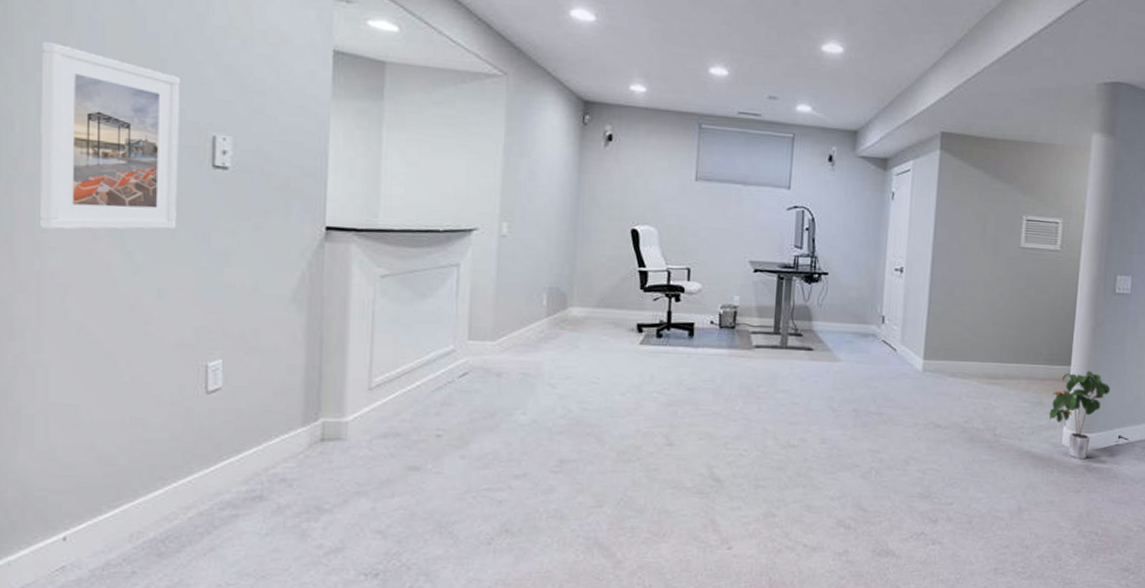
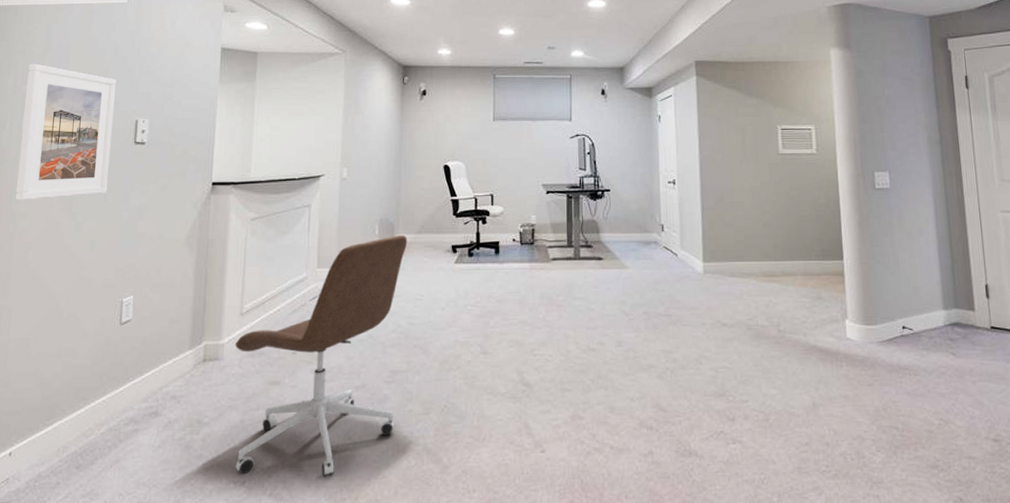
office chair: none [362,307,583,571] -> present [235,234,408,478]
potted plant: present [1049,370,1111,460] -> none [829,263,887,352]

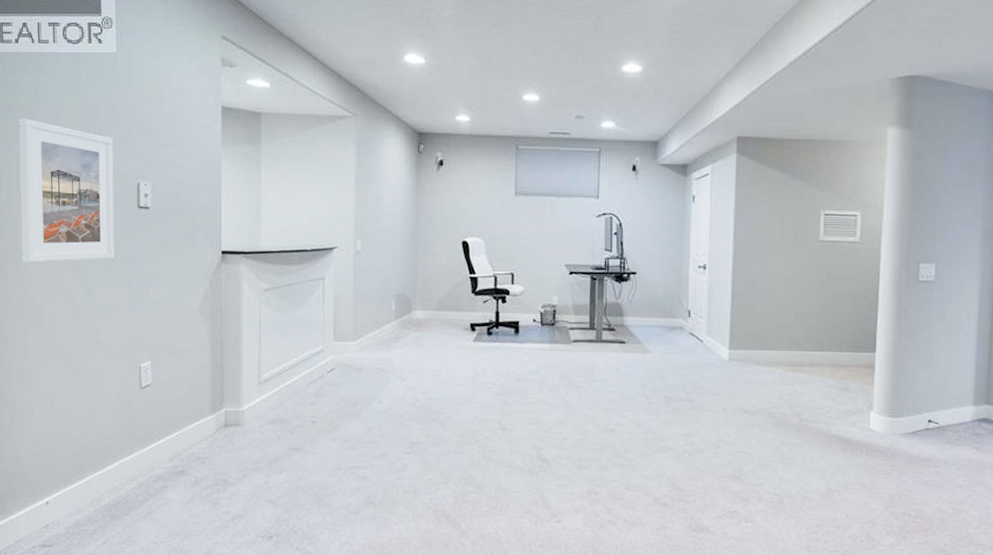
office chair: present [235,234,408,478] -> none [255,311,425,536]

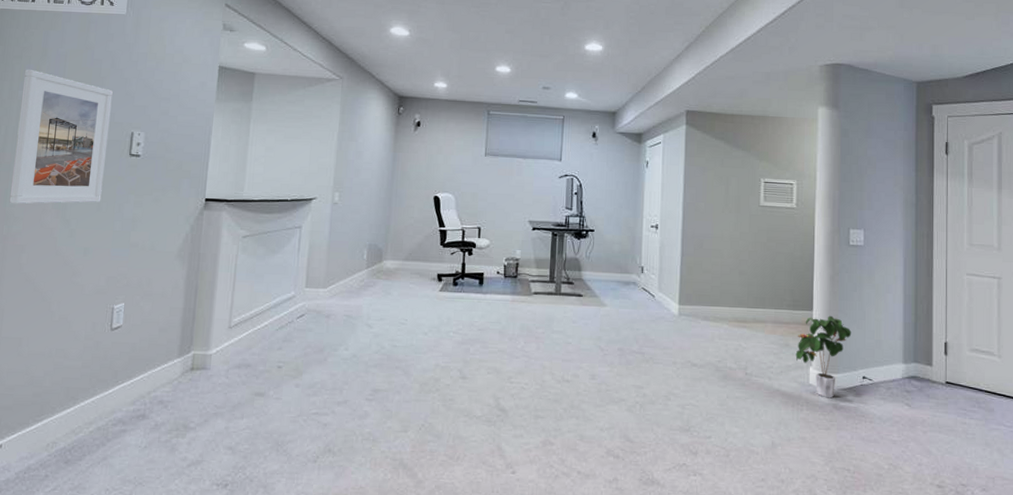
potted plant: none [855,357,918,443] -> present [795,315,852,399]

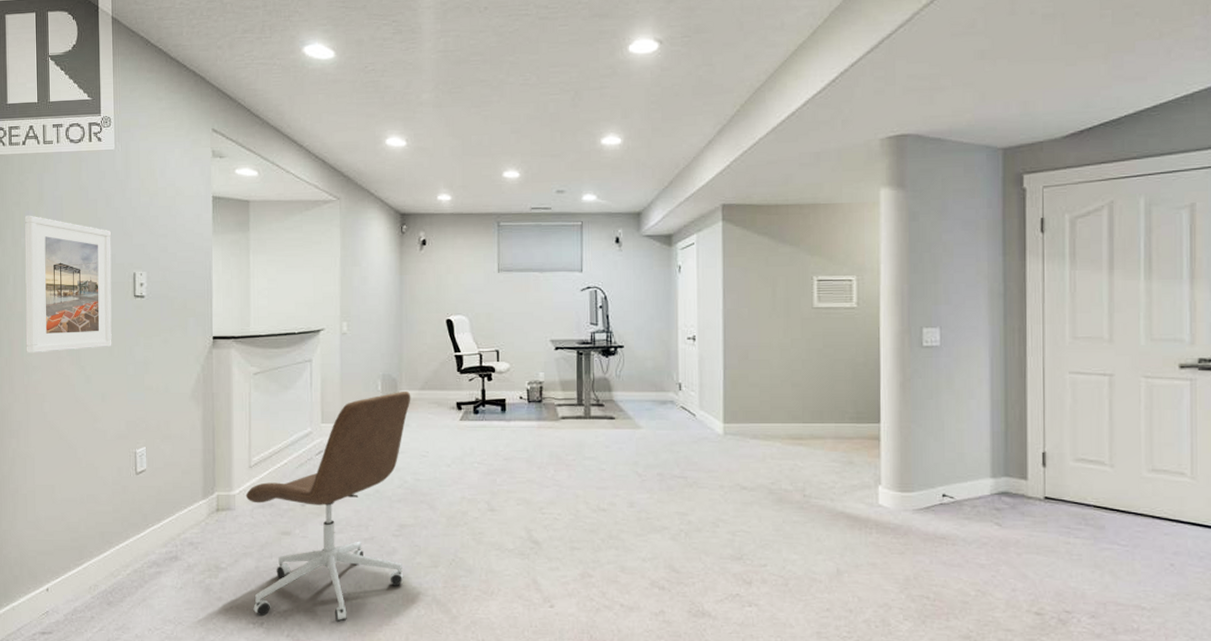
office chair: none [218,260,395,485] -> present [245,390,411,623]
potted plant: present [795,315,852,399] -> none [861,427,928,520]

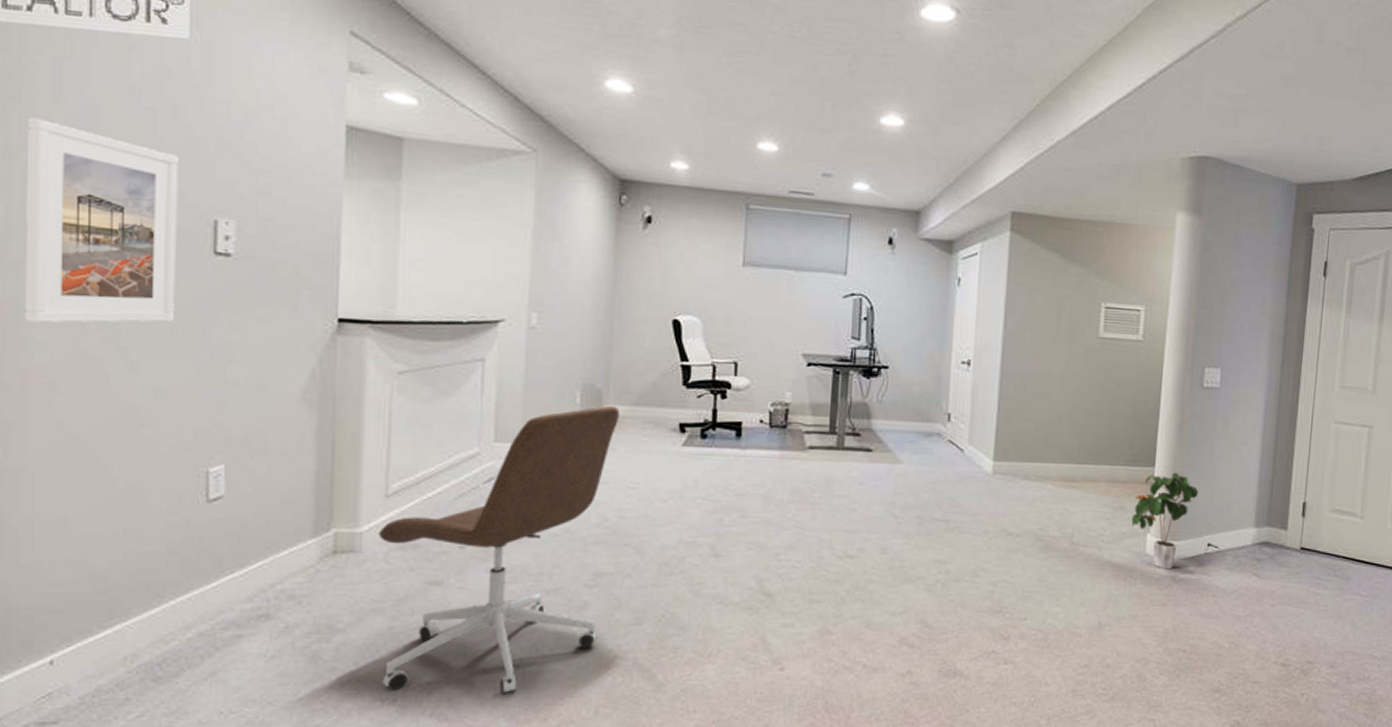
potted plant: none [861,427,928,520] -> present [1131,472,1199,570]

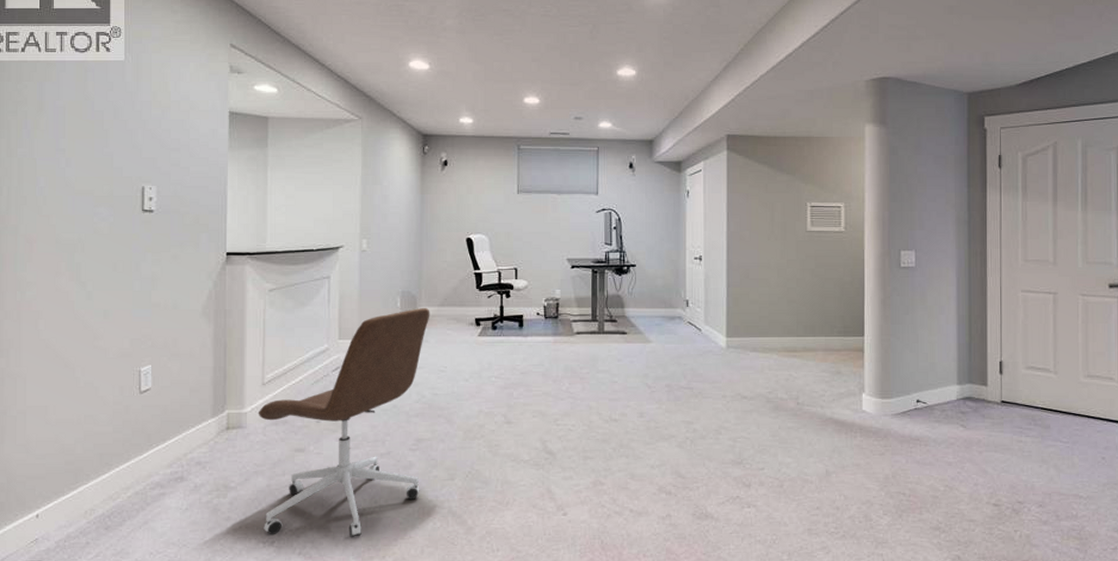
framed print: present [24,117,178,323] -> none [19,125,118,268]
potted plant: present [1131,472,1199,570] -> none [847,340,905,424]

